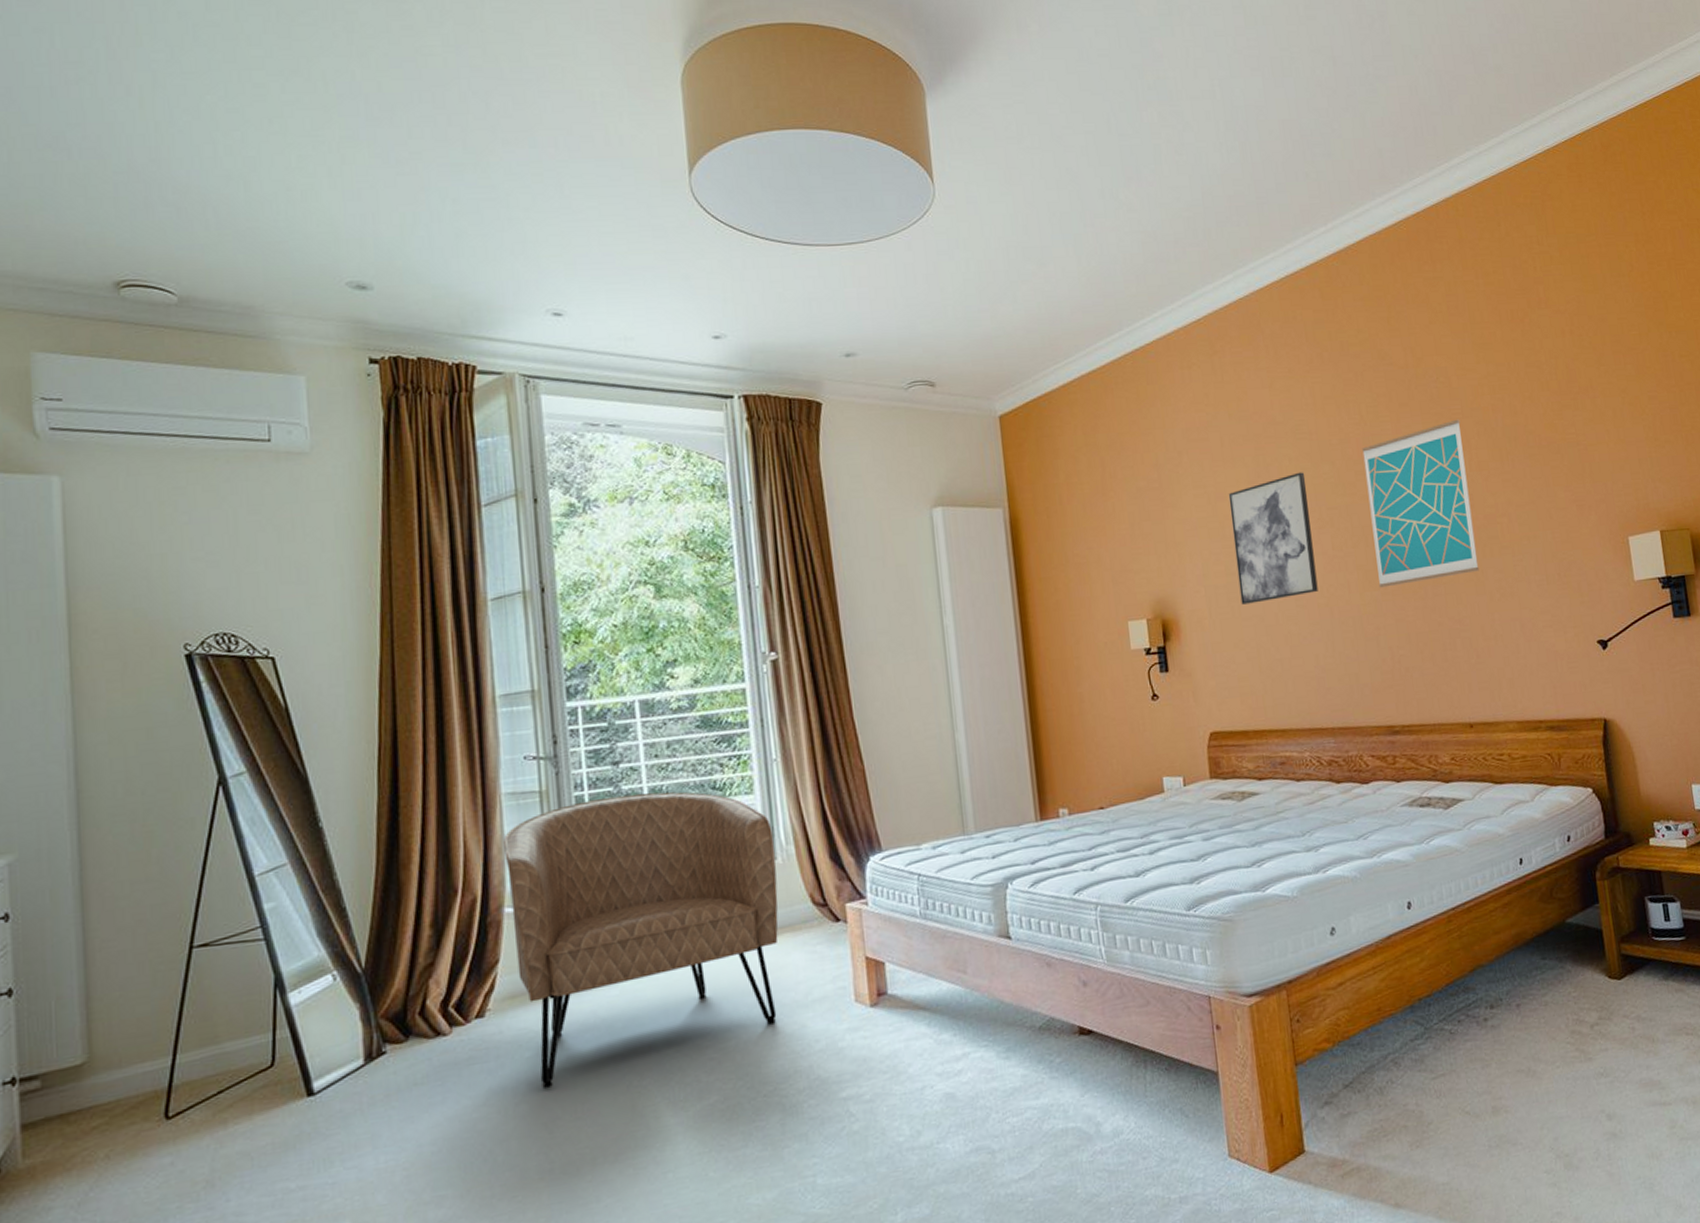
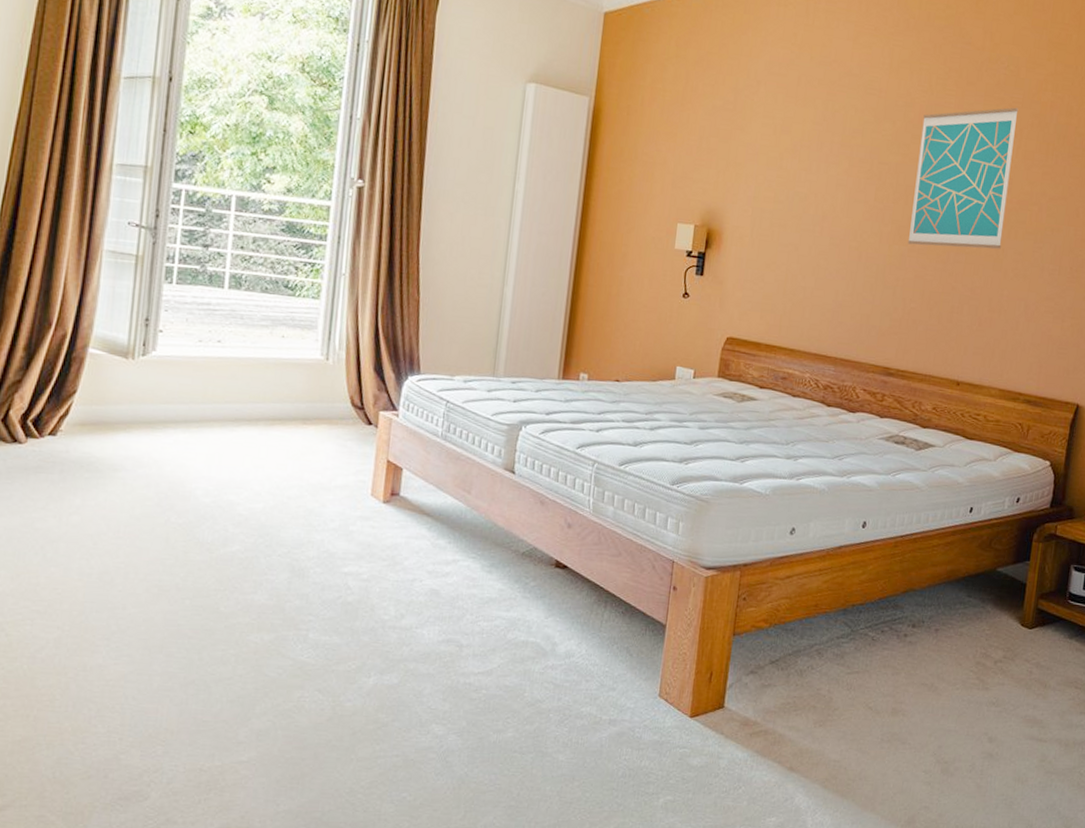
armchair: present [503,792,779,1090] -> none [91,272,330,508]
wall art: present [1228,472,1318,605] -> none [781,123,867,236]

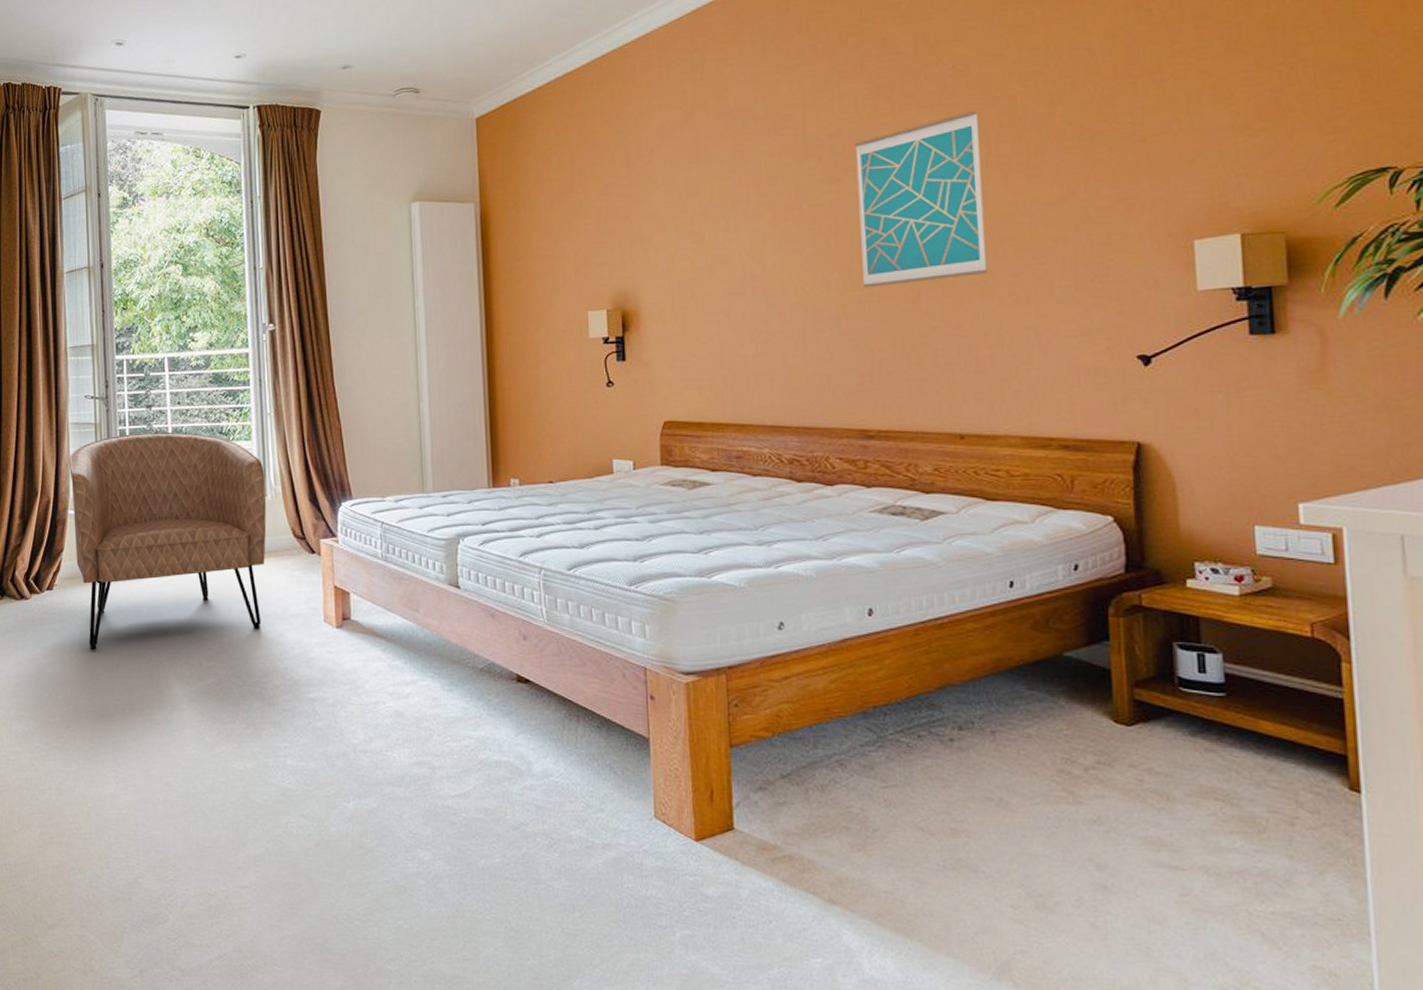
armchair: none [91,272,330,508] -> present [69,432,267,651]

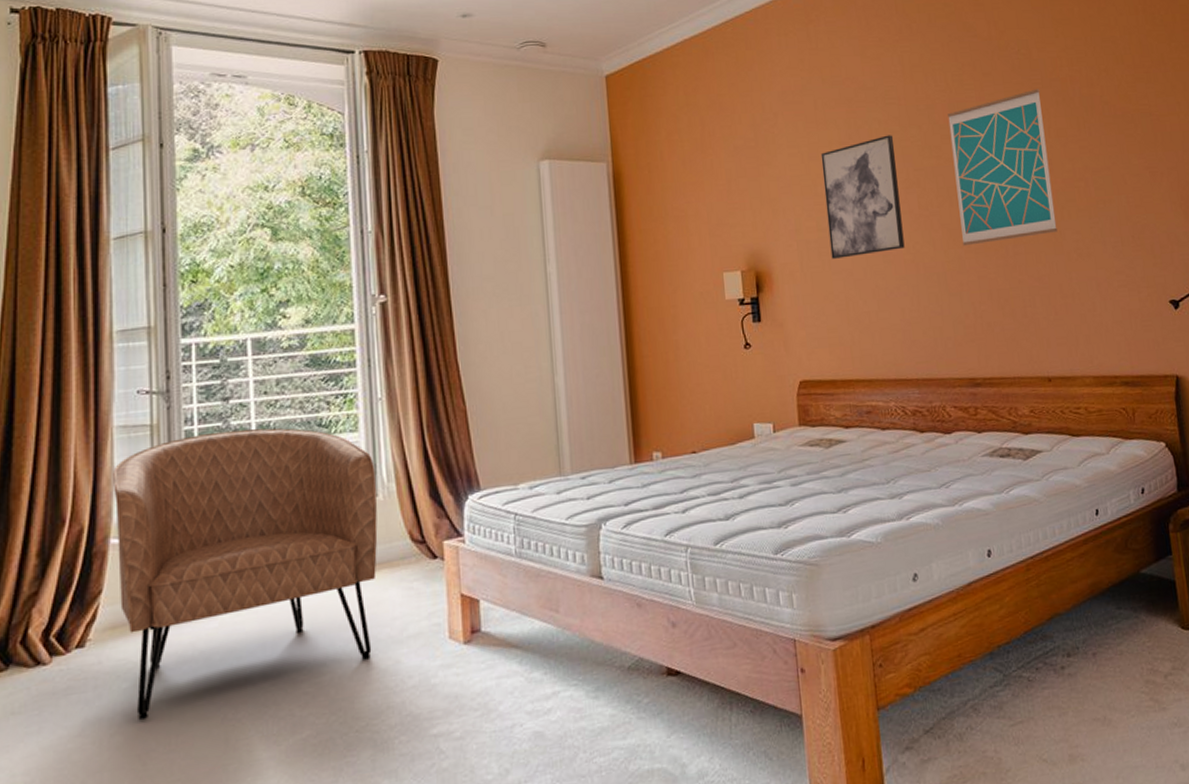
wall art: none [700,168,792,300] -> present [820,135,905,259]

